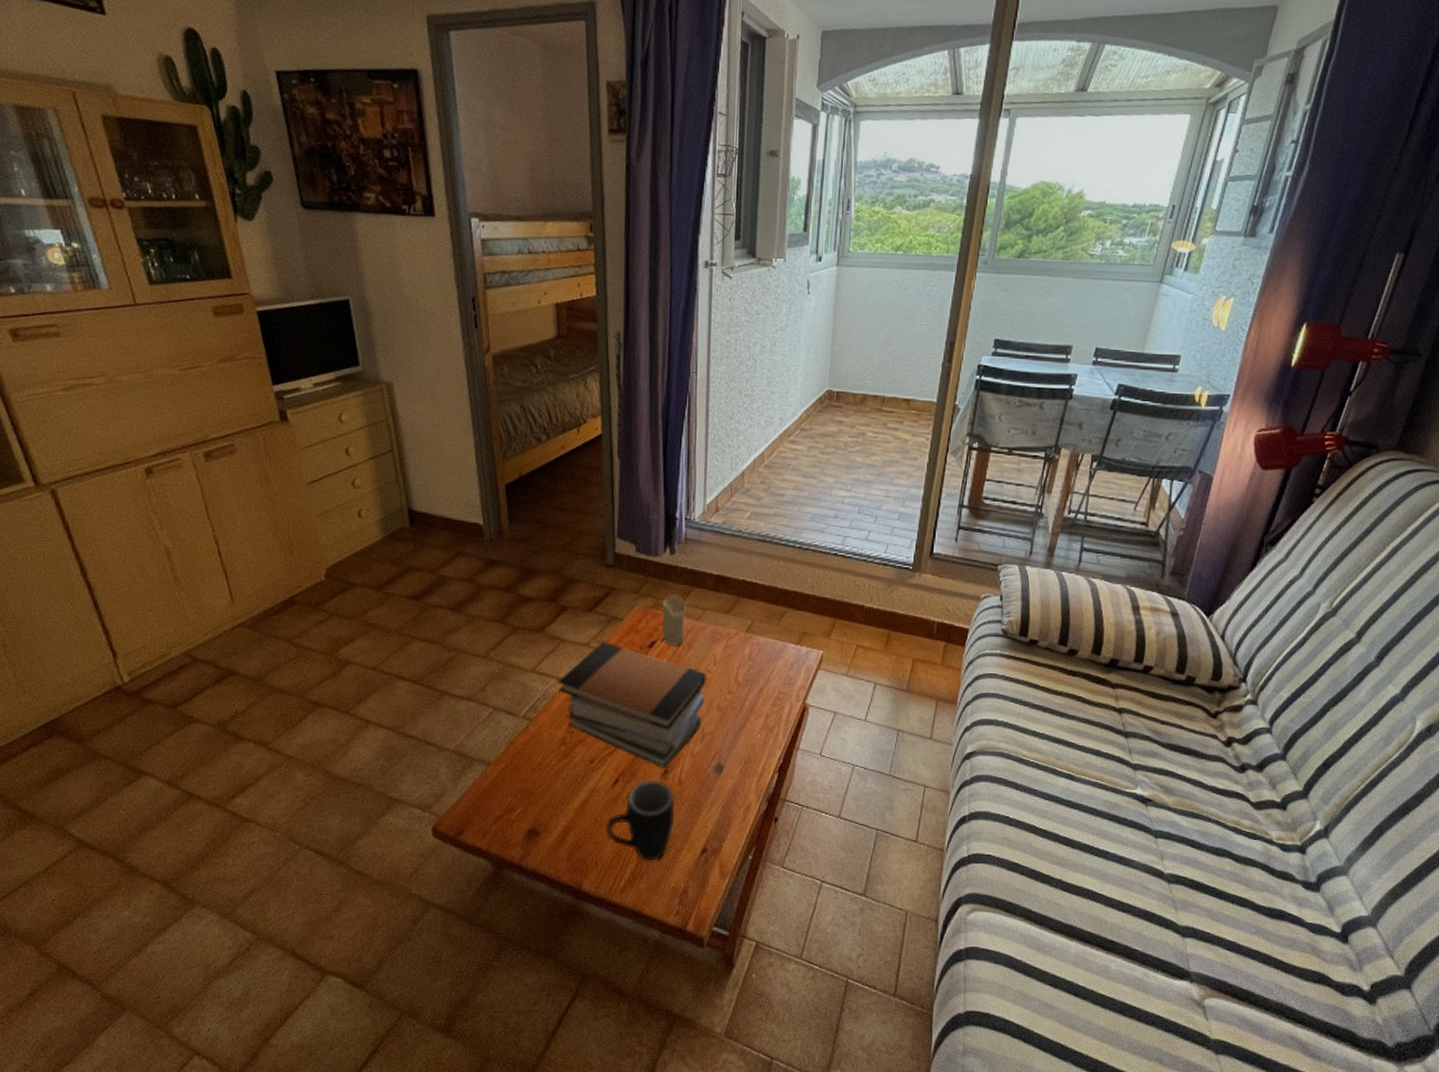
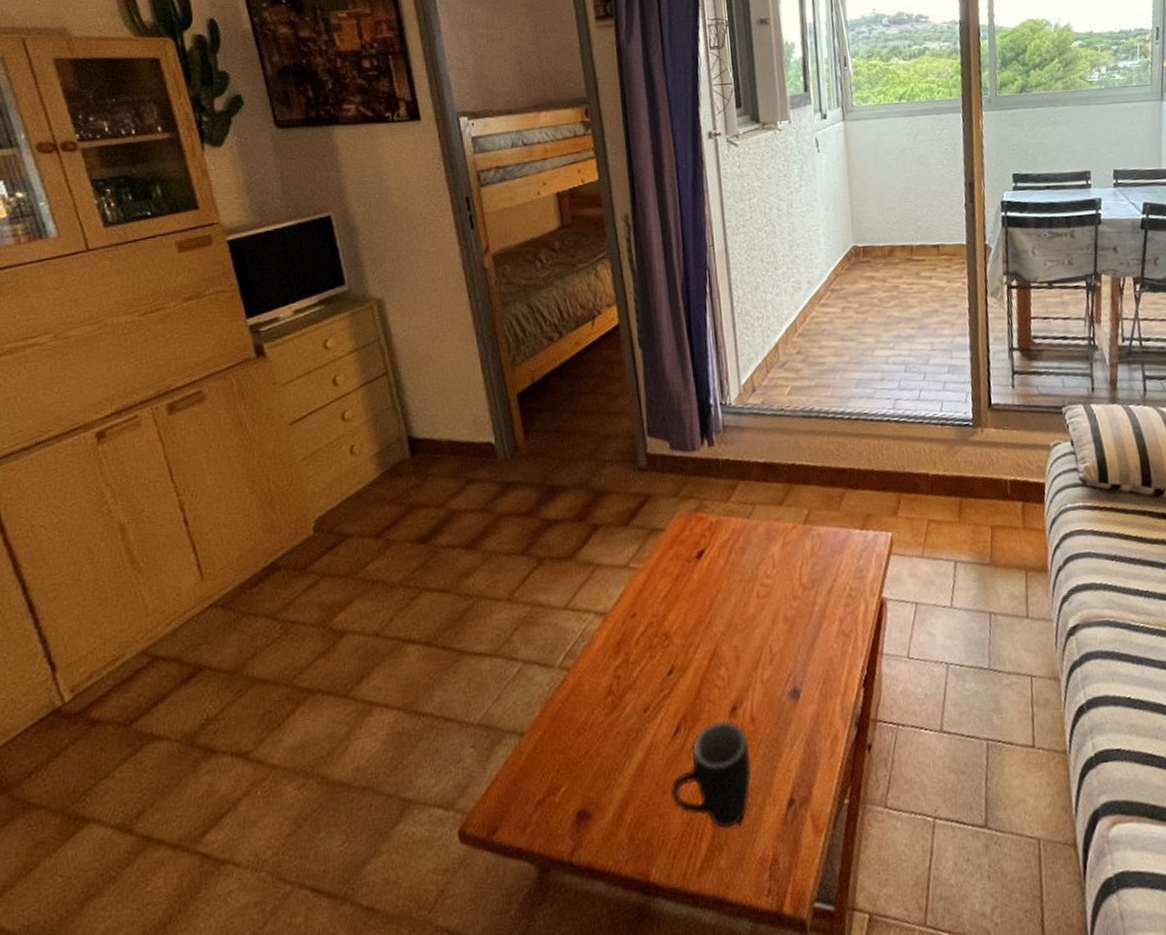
book stack: present [557,641,707,769] -> none [596,558,769,706]
candle: present [662,594,686,645] -> none [706,492,737,552]

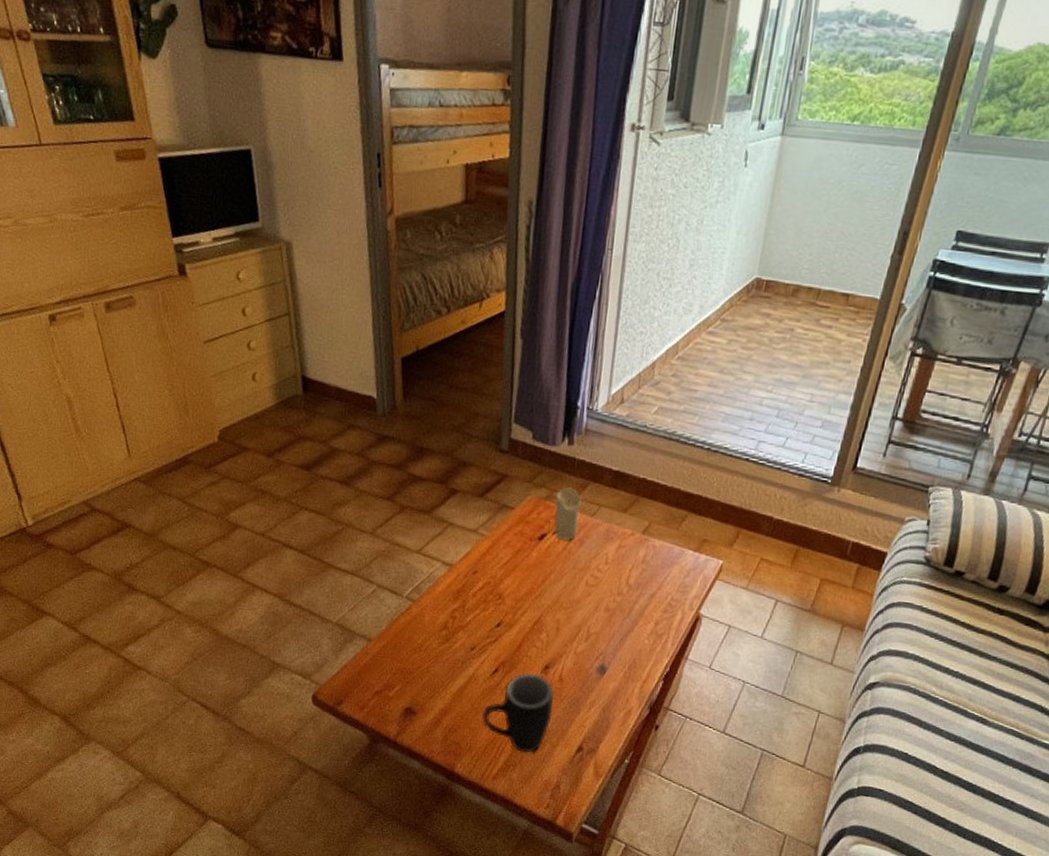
candle: none [706,492,737,552] -> present [553,487,582,540]

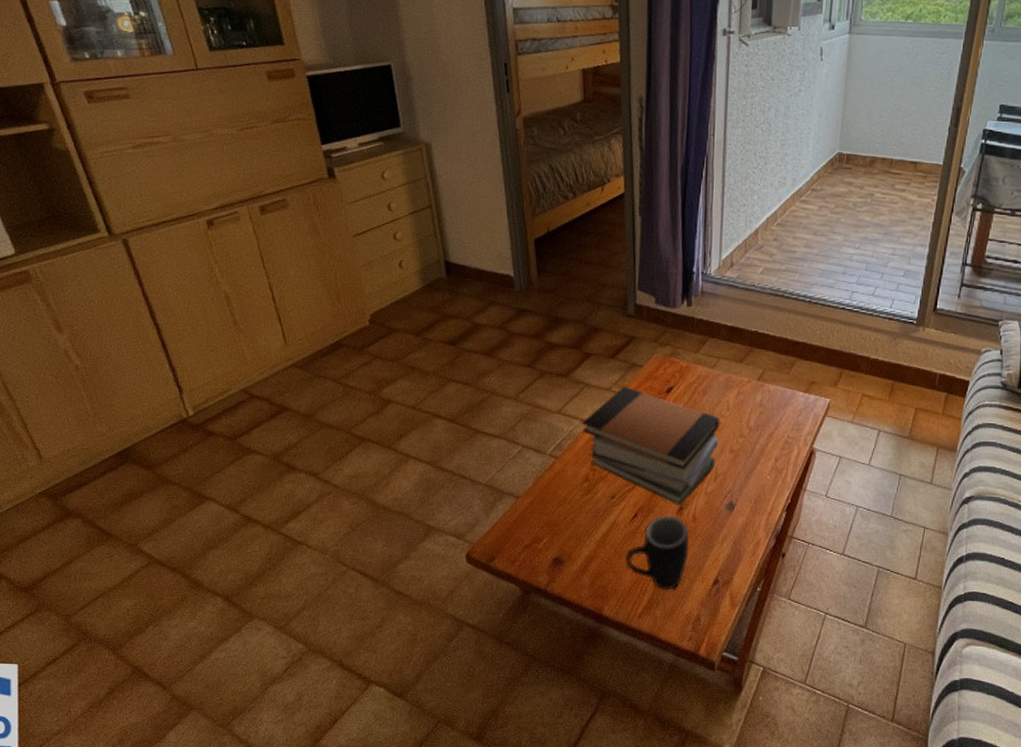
book stack: none [443,528,597,664] -> present [581,386,720,506]
candle: present [553,487,582,540] -> none [679,344,702,391]

